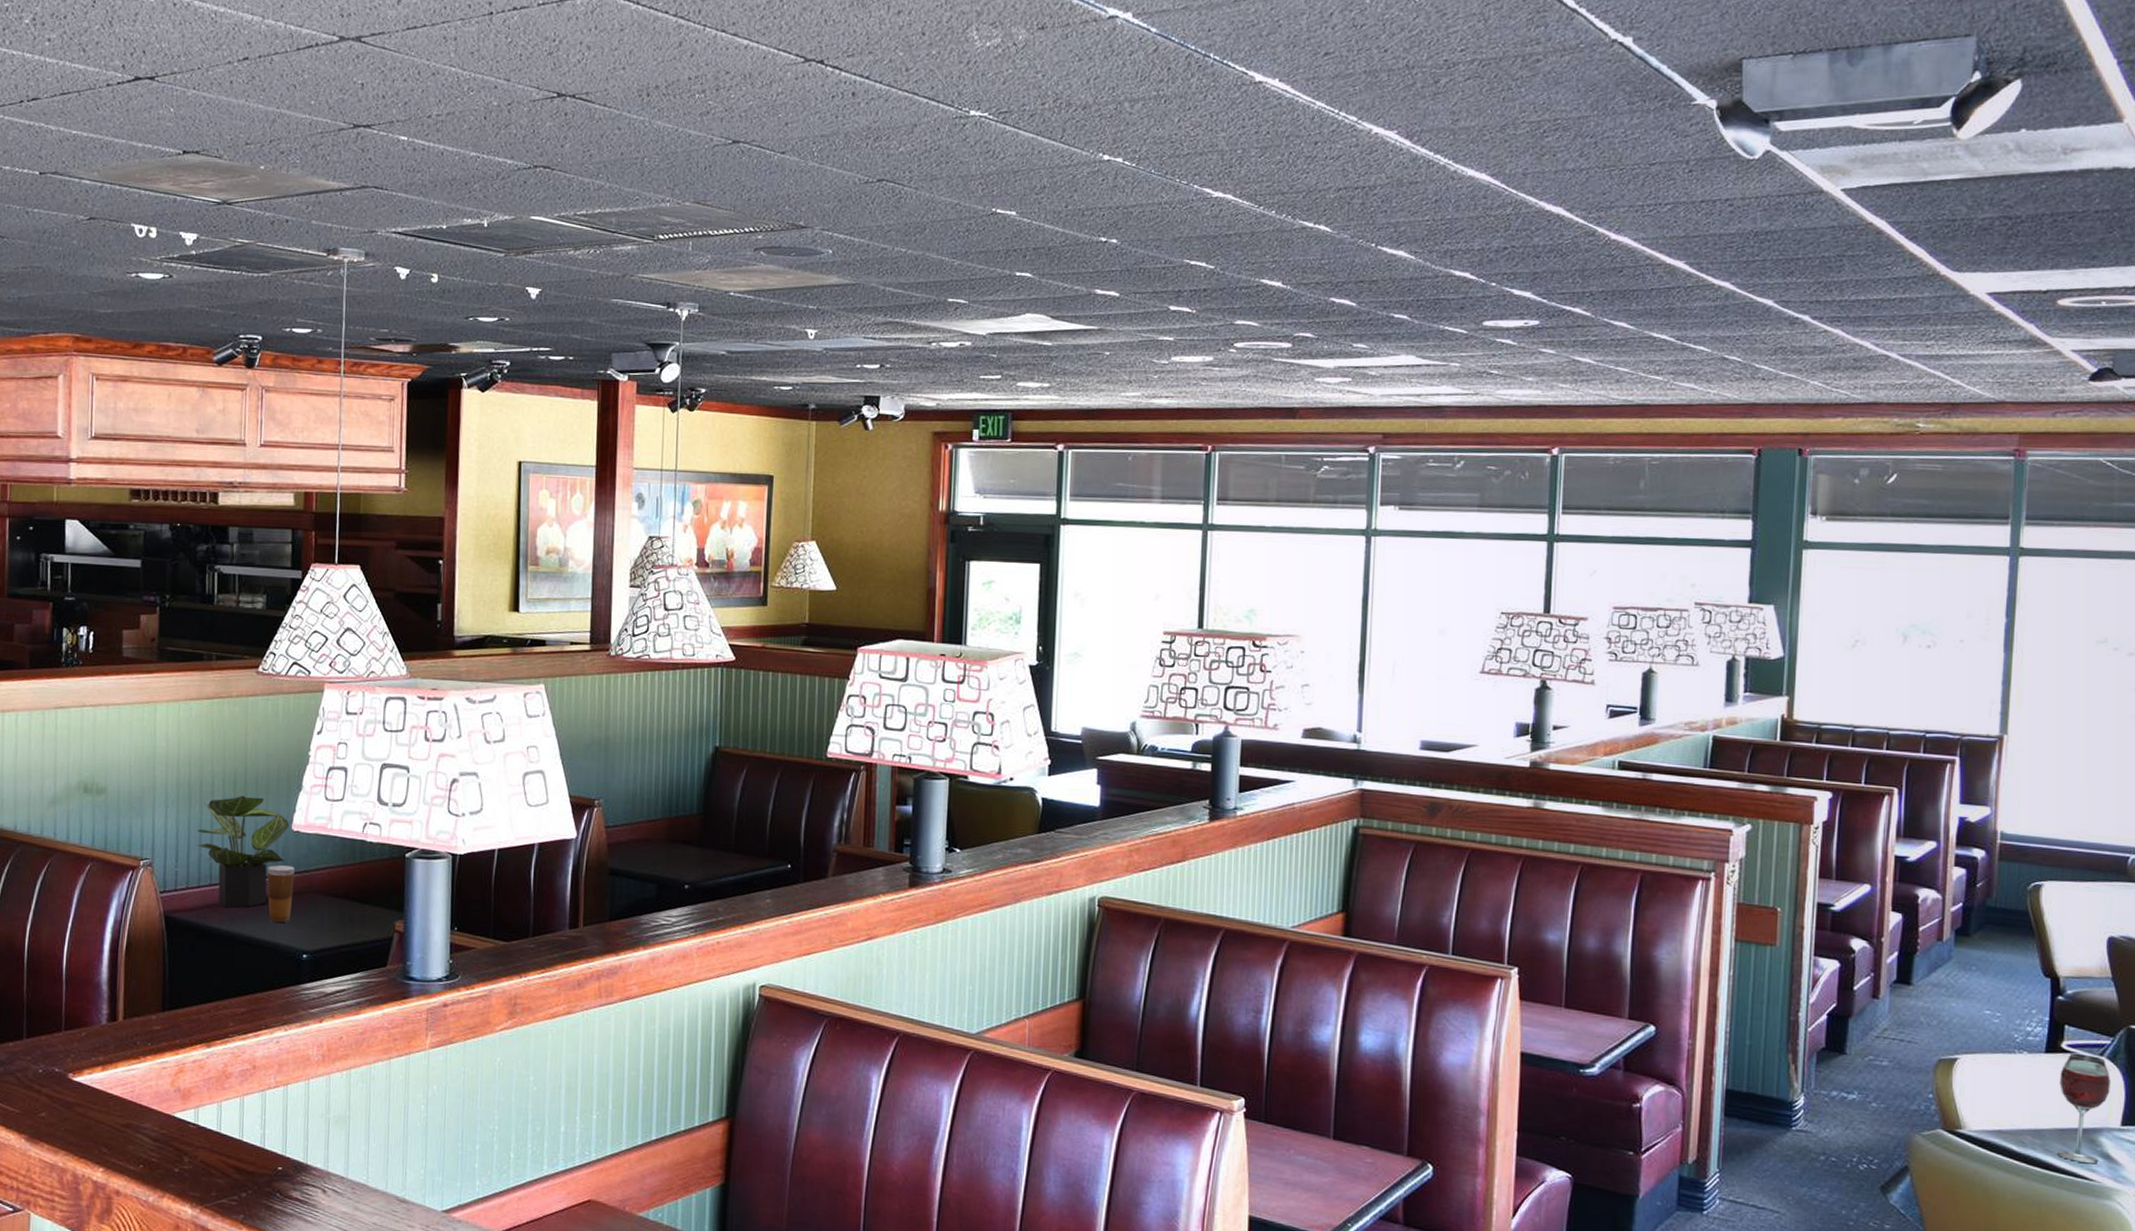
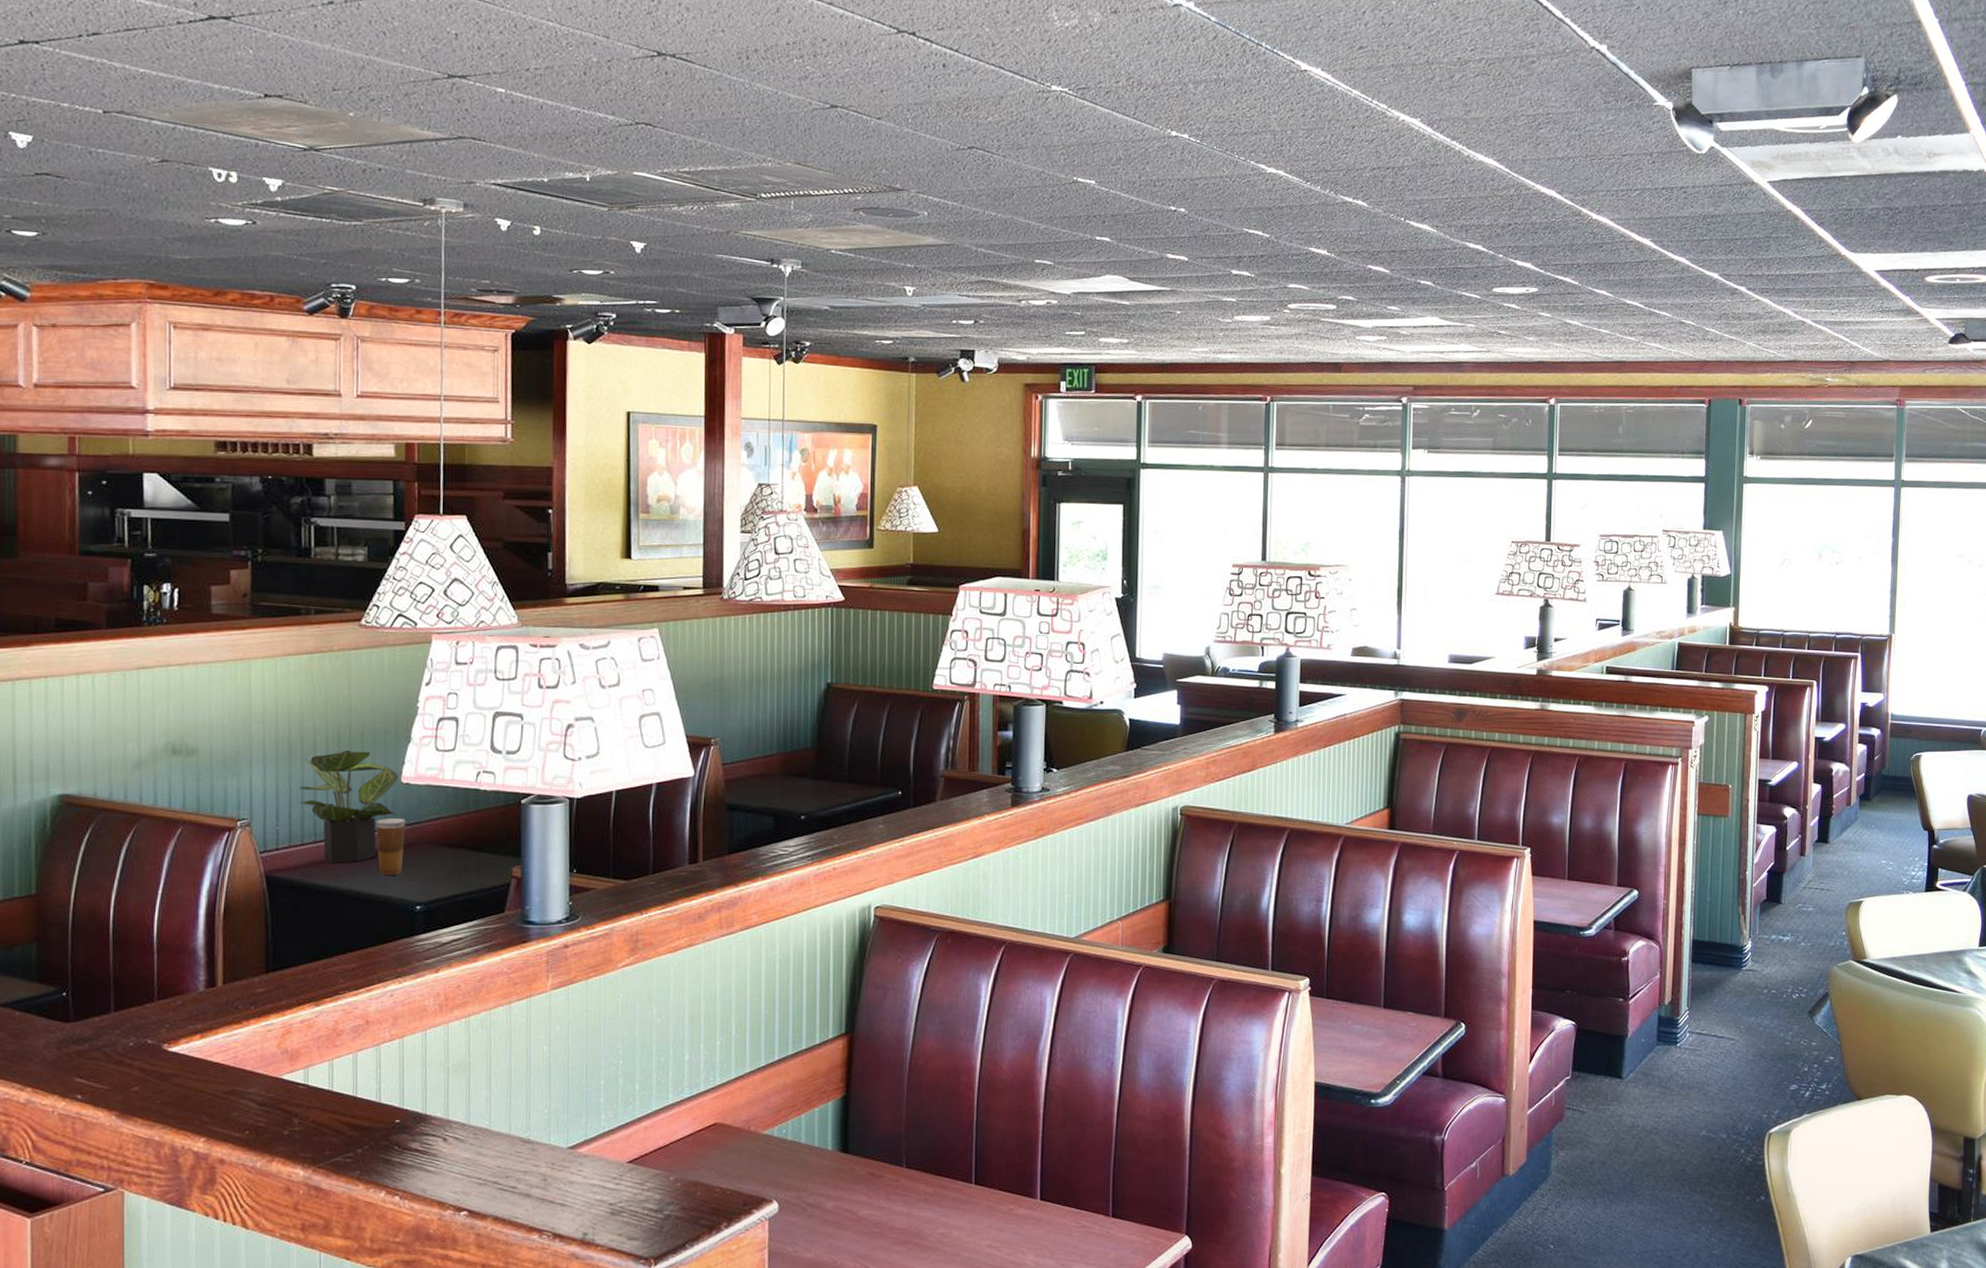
wineglass: present [2056,1053,2110,1164] -> none [1934,891,1971,979]

